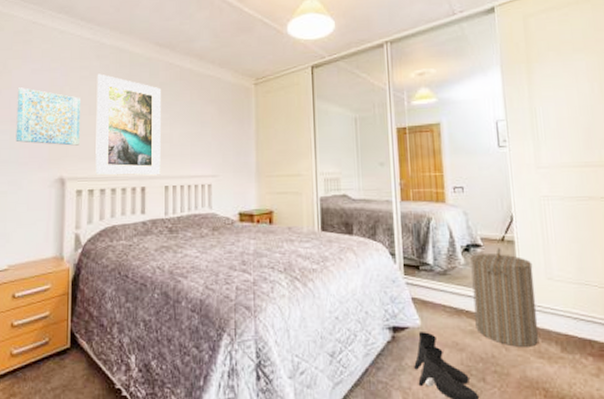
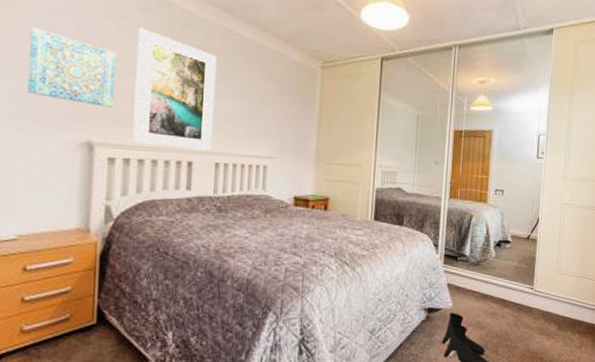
laundry hamper: present [470,248,540,347] -> none [496,245,548,326]

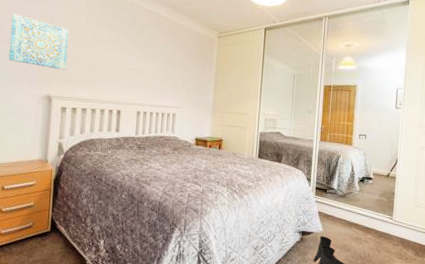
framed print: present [132,27,218,151] -> none [78,10,140,102]

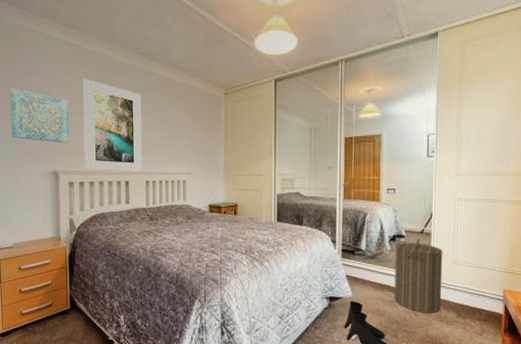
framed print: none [78,10,140,102] -> present [82,78,142,172]
laundry hamper: none [360,181,406,251] -> present [394,238,443,313]

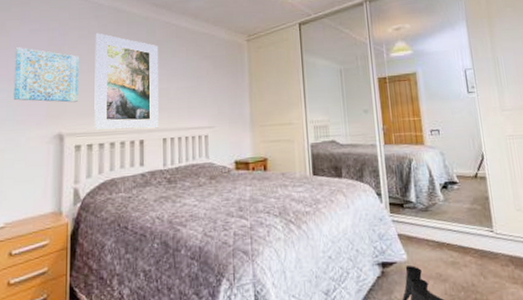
laundry hamper: present [394,238,443,313] -> none [448,184,513,275]

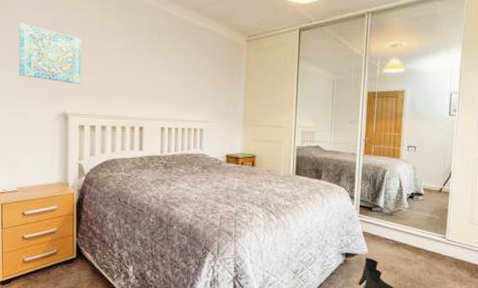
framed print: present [94,33,159,131] -> none [97,16,160,117]

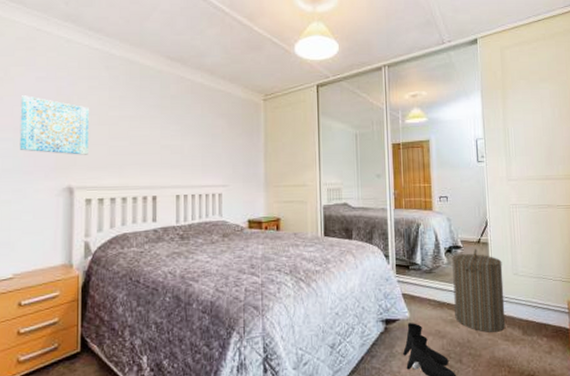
laundry hamper: none [409,197,460,272] -> present [452,249,506,332]

